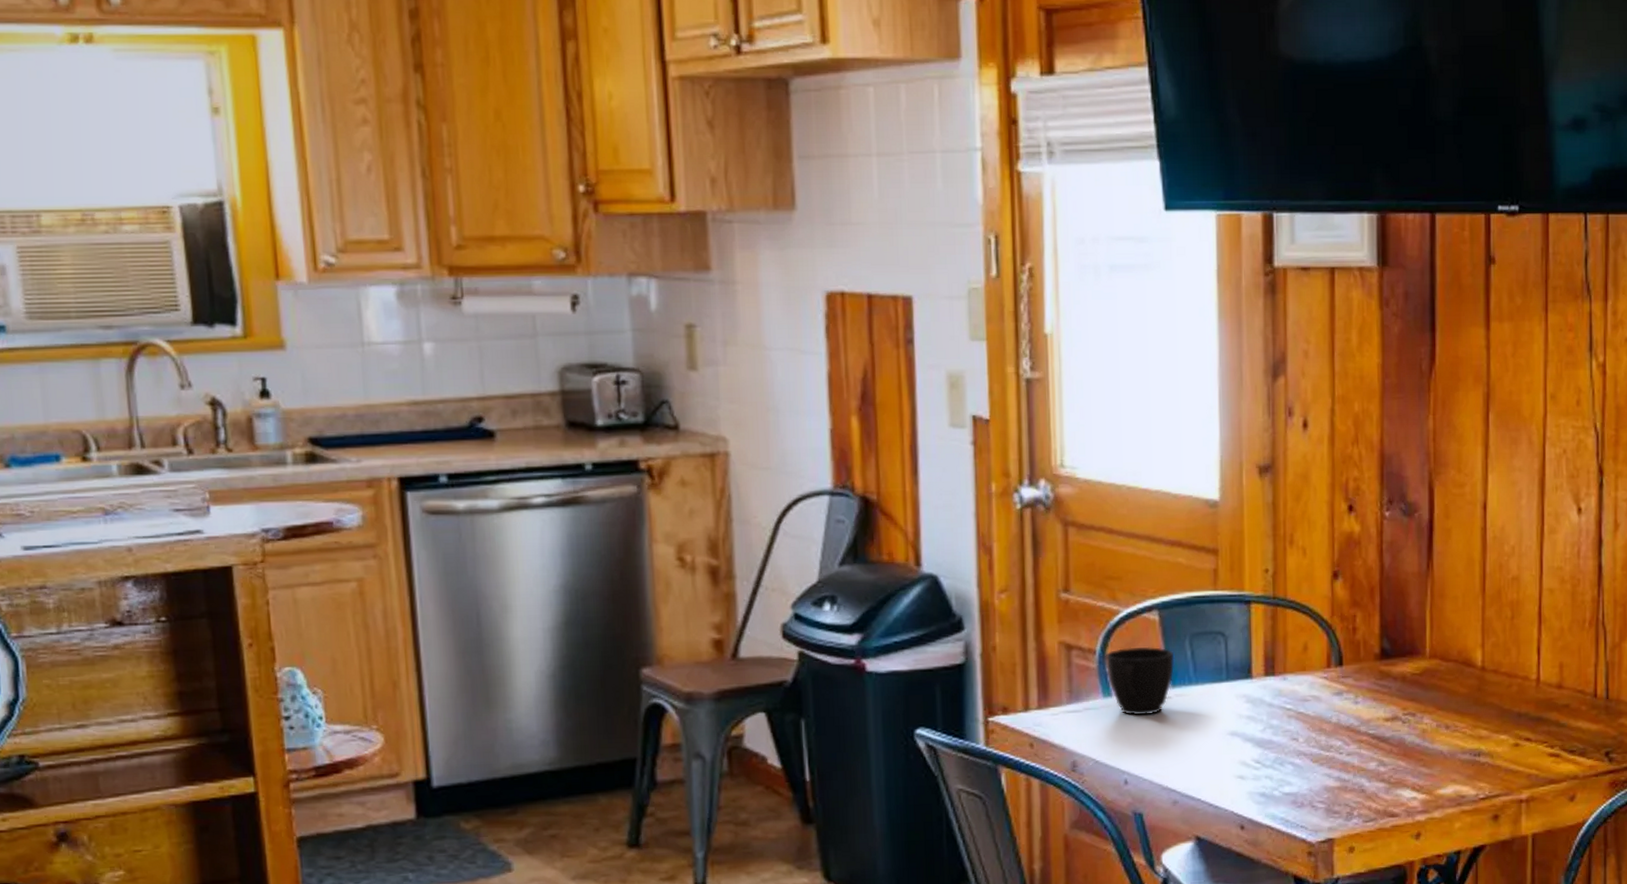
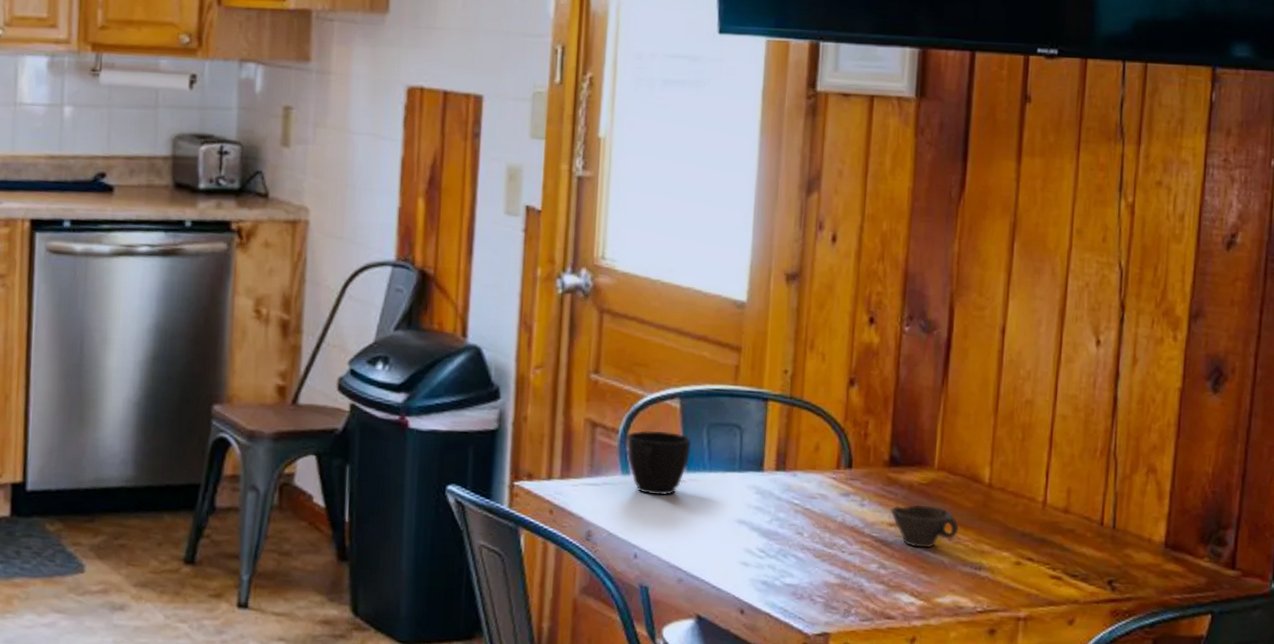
cup: none [1385,695,1456,740] -> present [890,504,959,548]

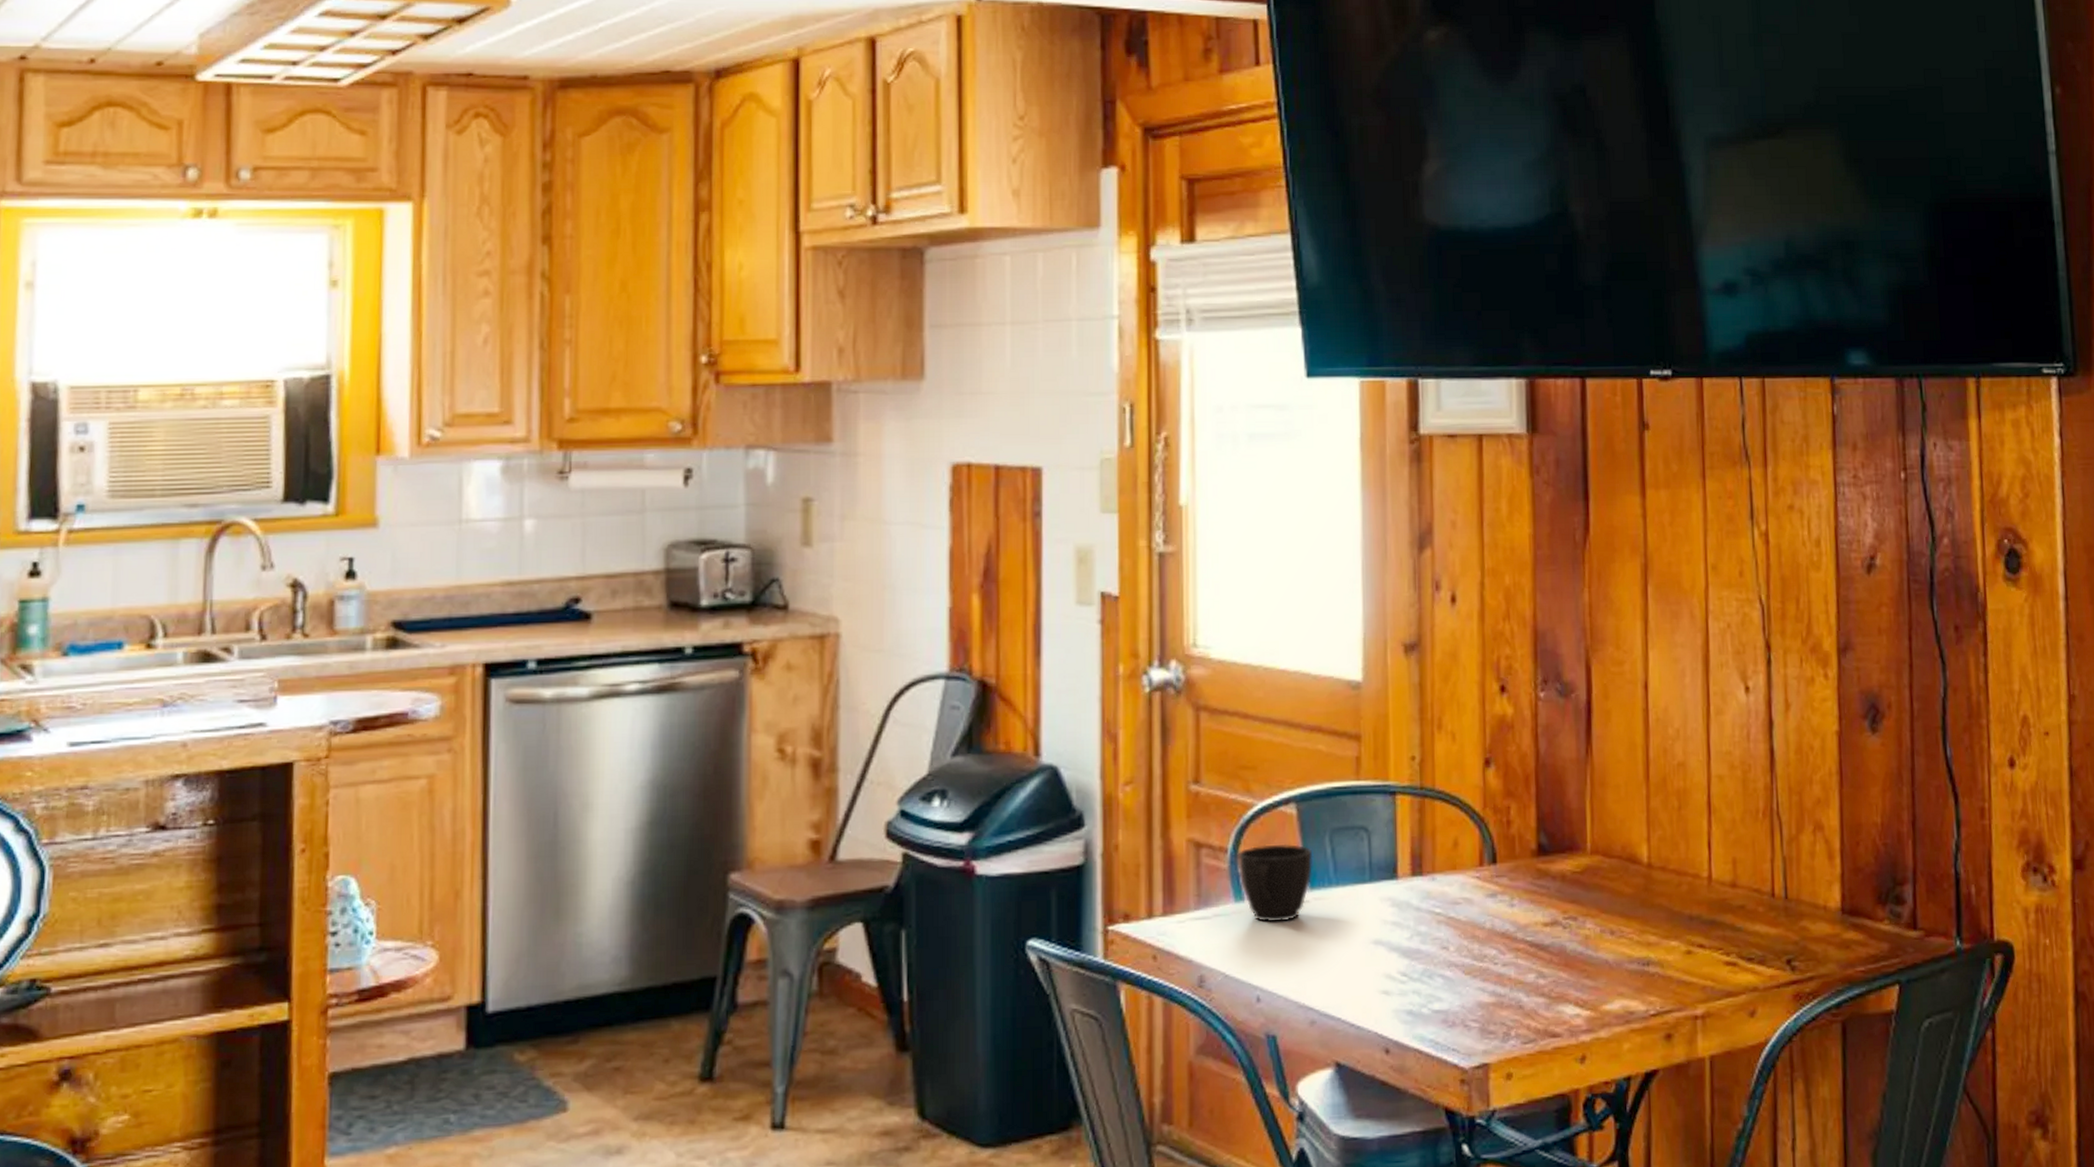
cup: present [890,504,959,548] -> none [1543,896,1621,948]

